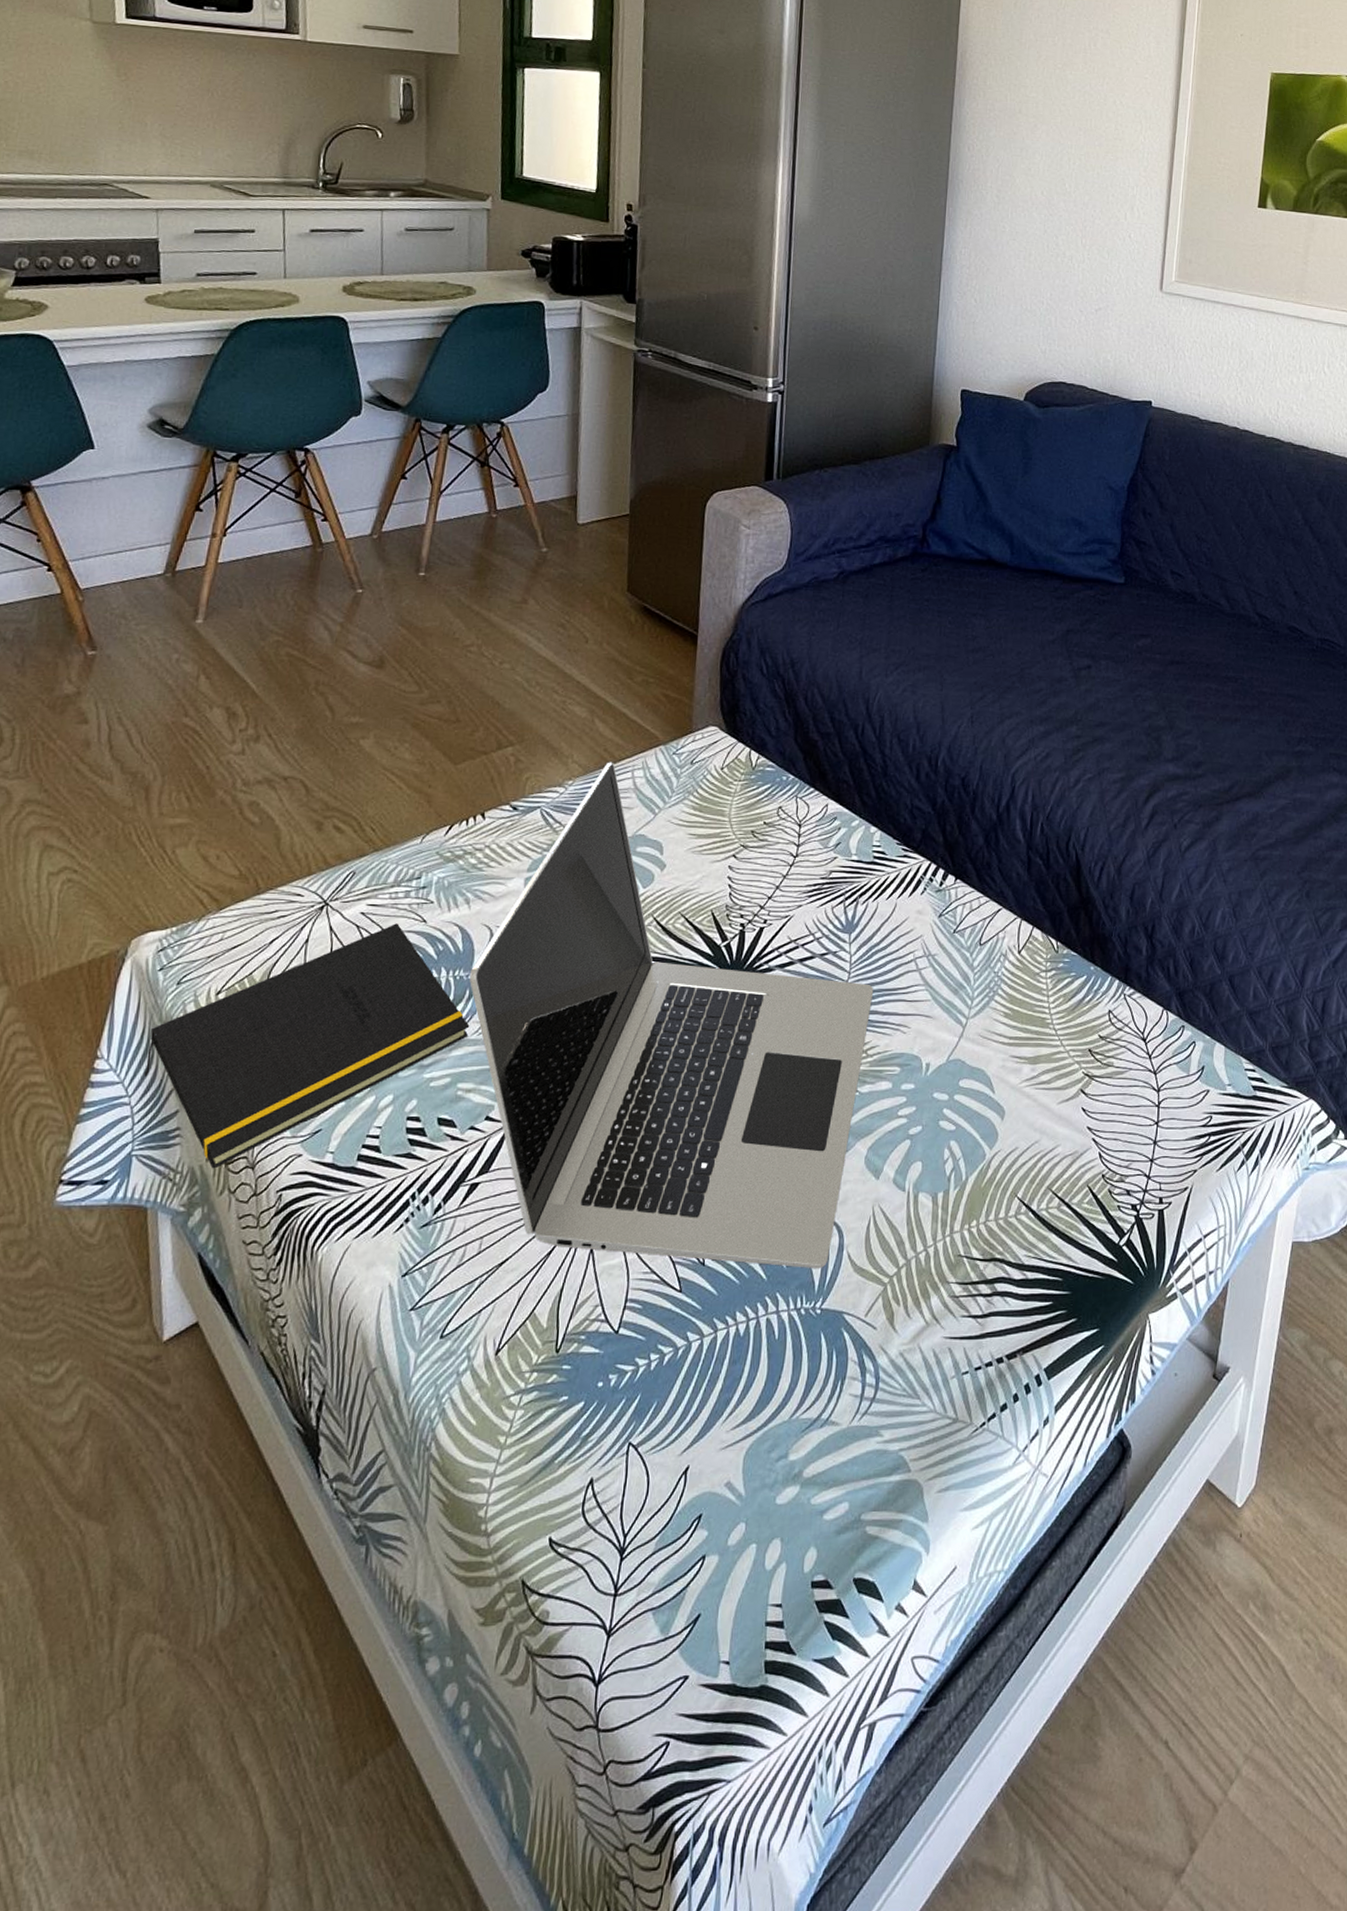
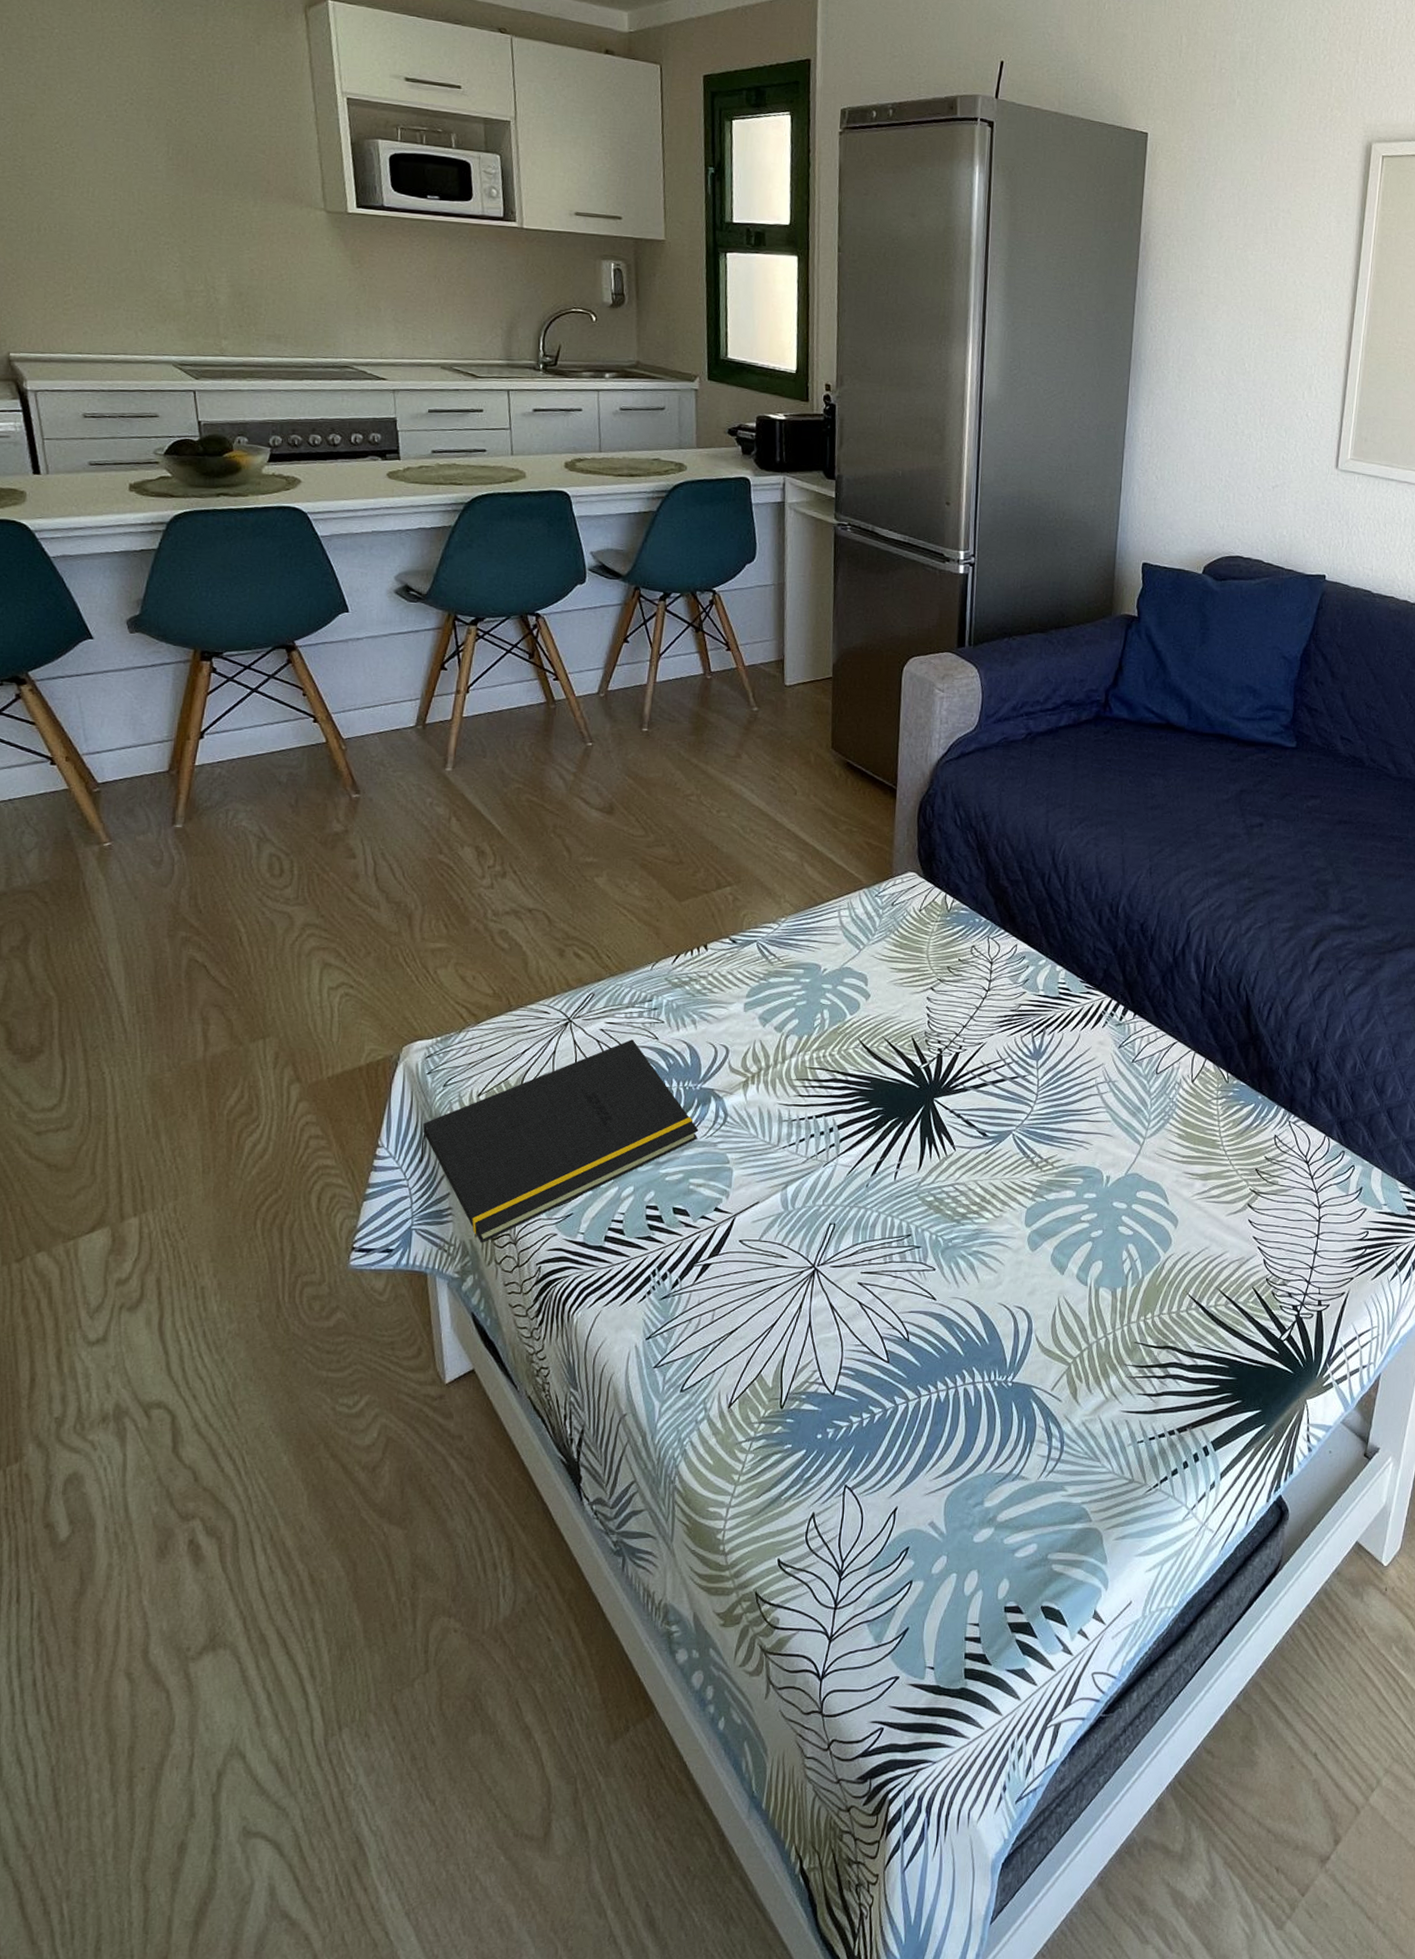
laptop: present [470,762,874,1268] -> none [698,902,1059,1348]

